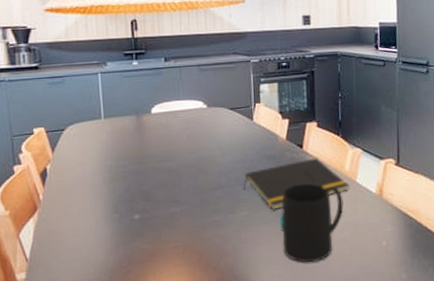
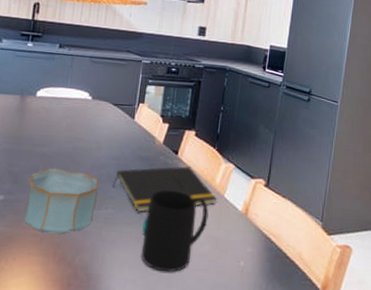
bowl: none [161,180,231,244] -> present [23,167,99,234]

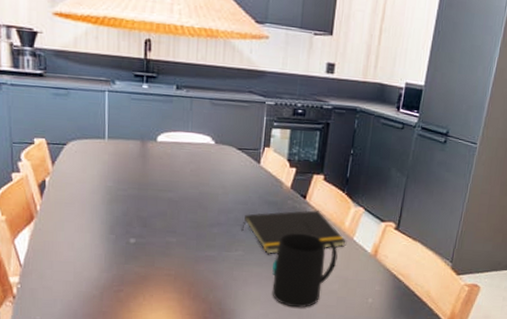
bowl: present [23,167,99,234] -> none [156,212,228,274]

